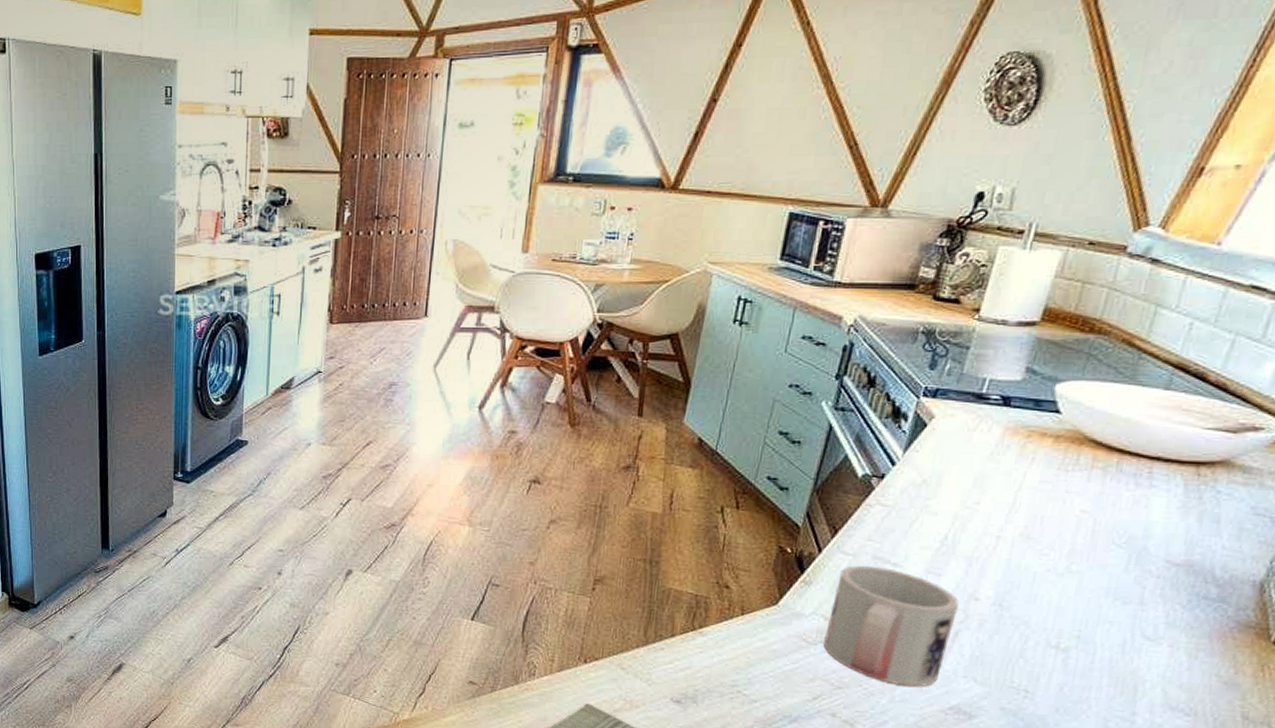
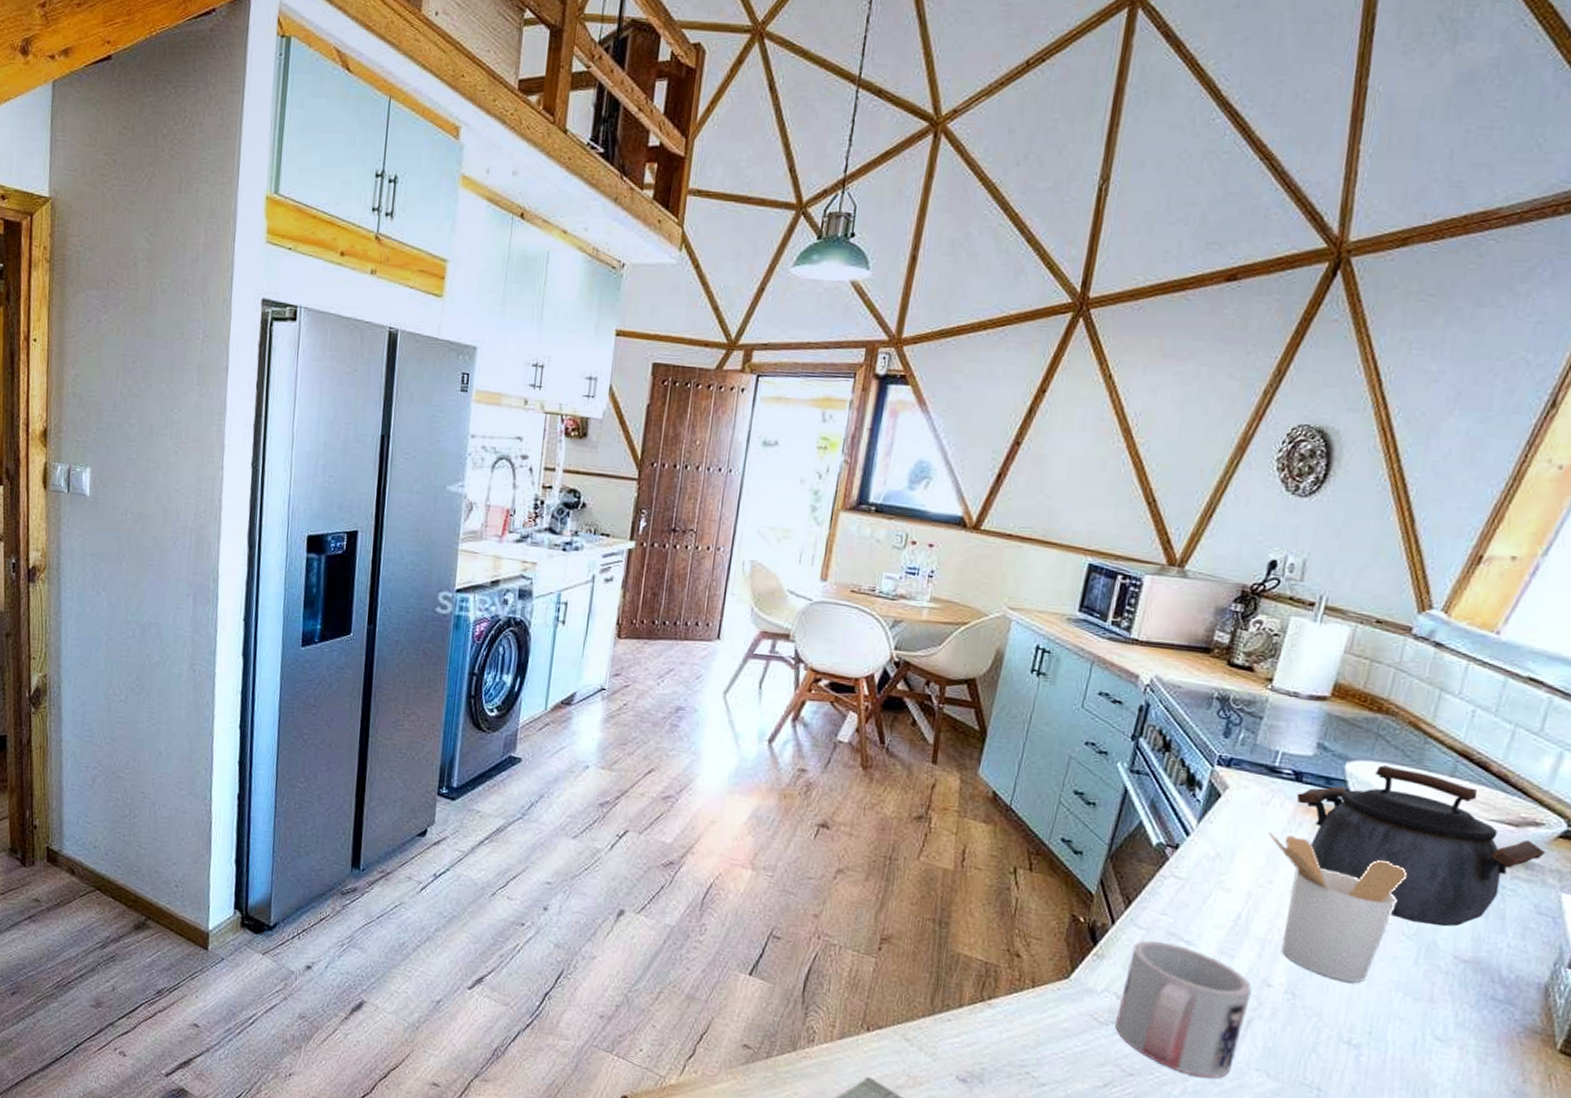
utensil holder: none [975,456,1119,591] -> present [1268,832,1408,983]
kettle: none [1004,384,1265,534] -> present [1296,765,1546,927]

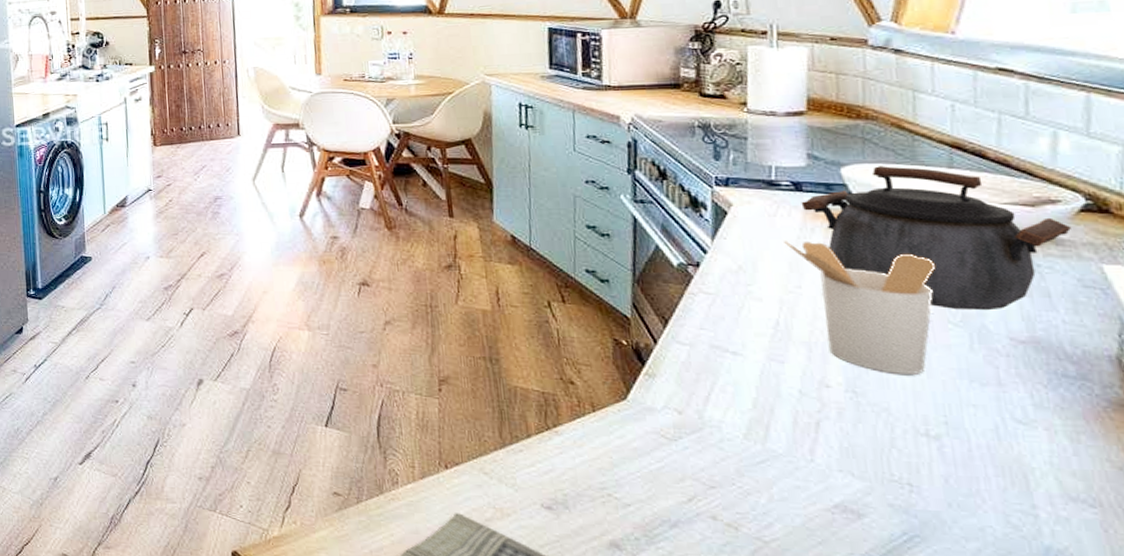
mug: present [1115,941,1252,1079] -> none [681,355,813,484]

